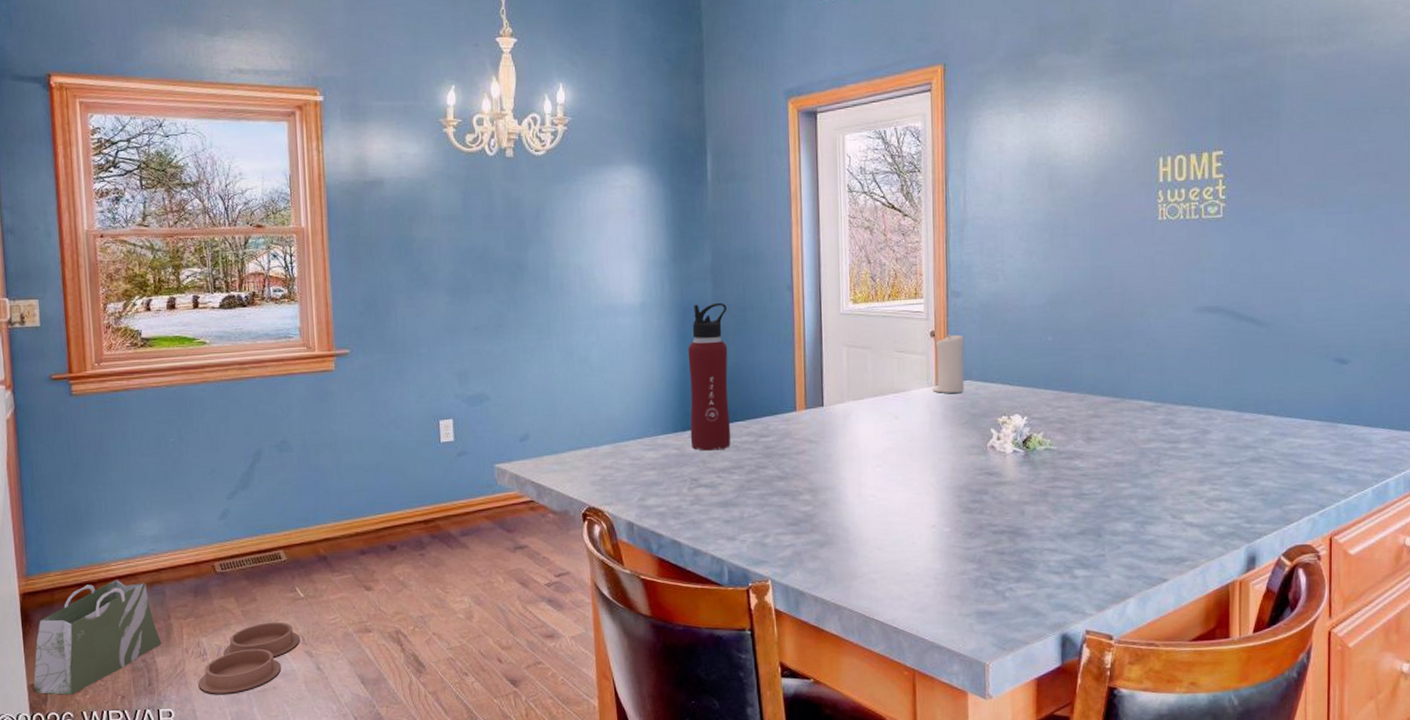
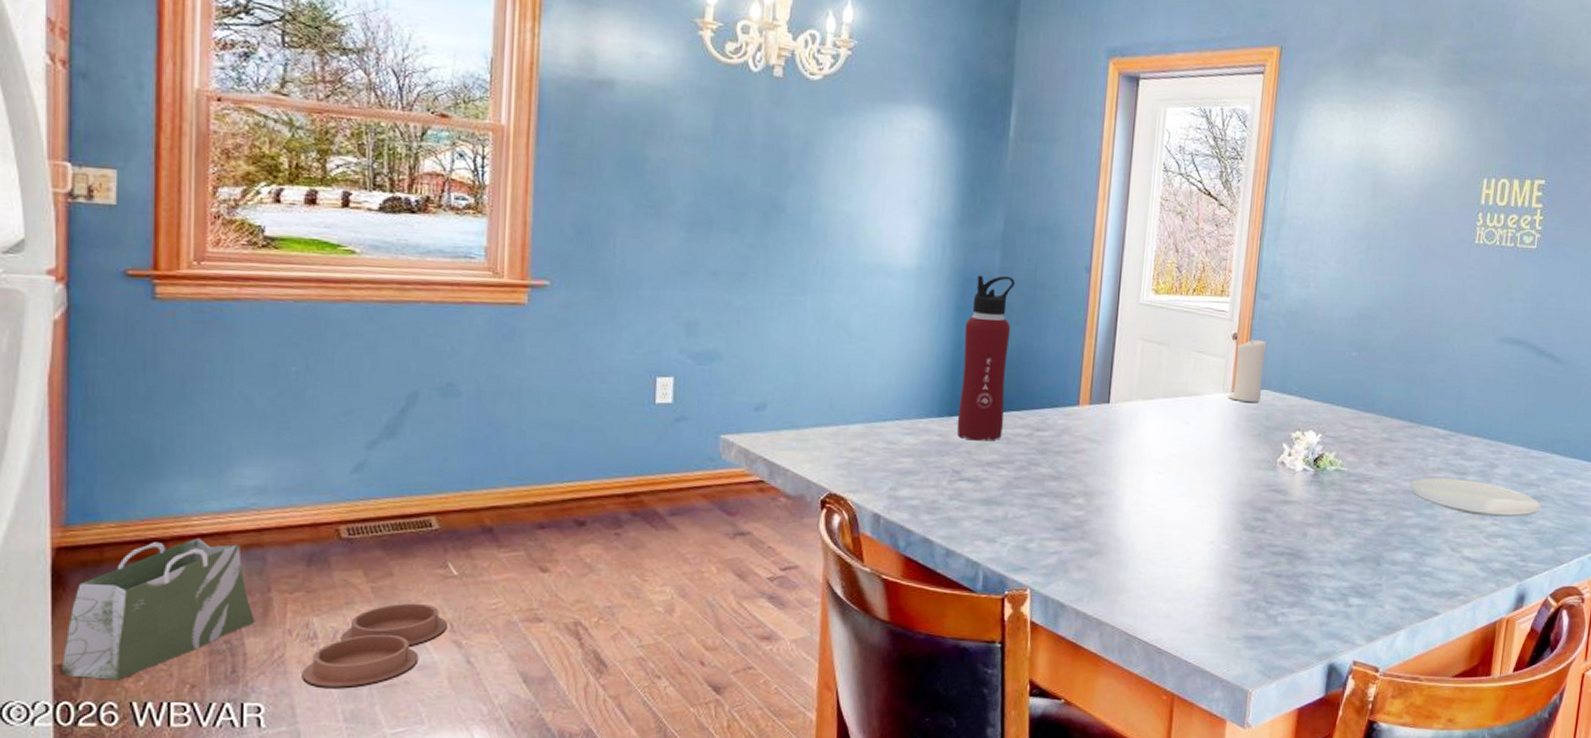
plate: none [1120,447,1261,482] -> present [1408,478,1541,517]

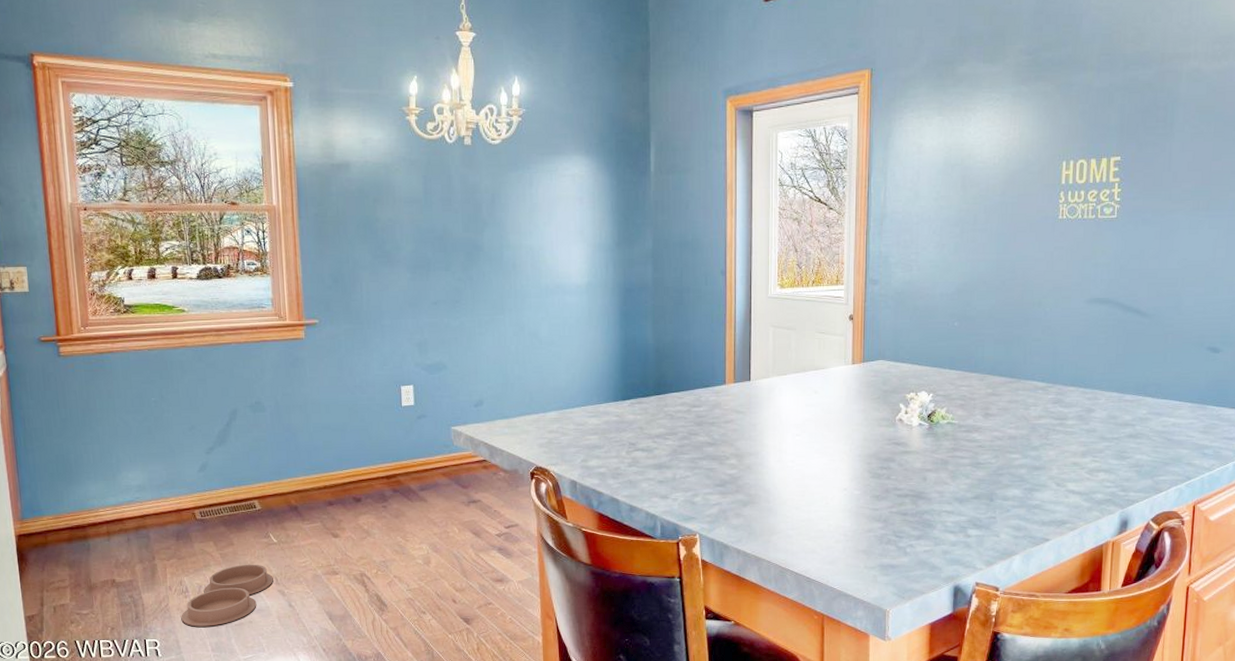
grocery bag: present [60,538,255,680] -> none [30,524,147,626]
water bottle: present [956,275,1016,441] -> none [629,284,667,418]
candle: present [1228,338,1267,403] -> none [849,317,879,372]
plate: present [1408,478,1541,517] -> none [1013,424,1137,454]

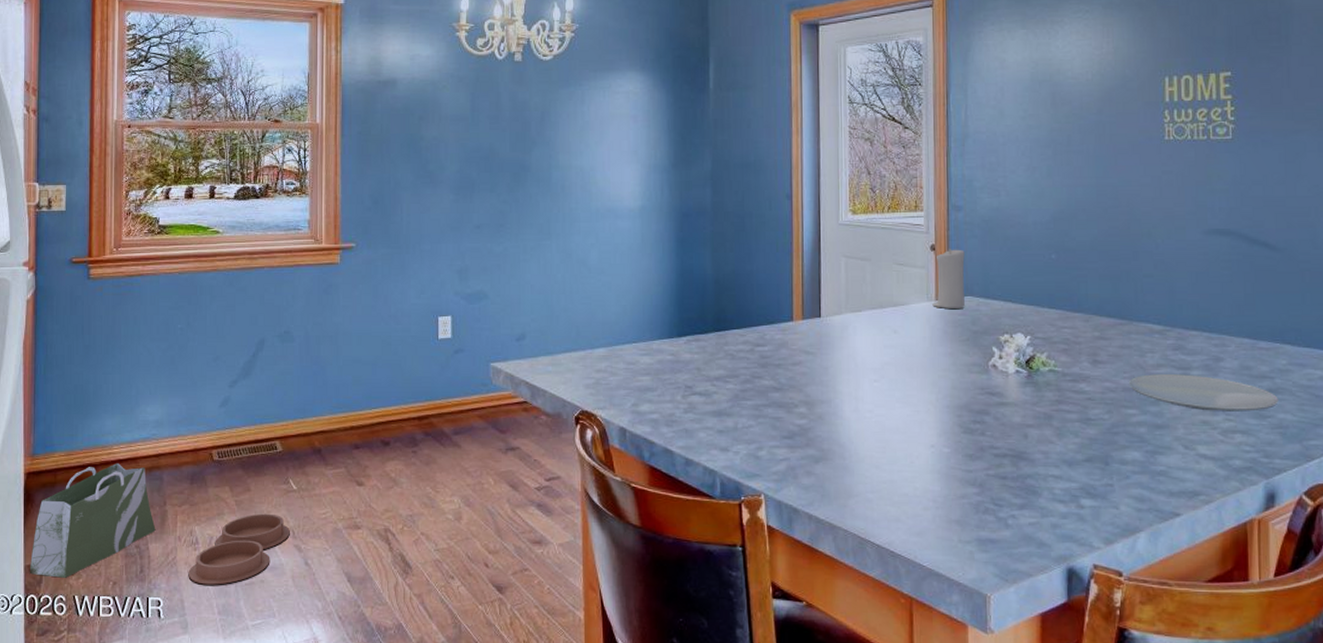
grocery bag: none [30,524,147,626] -> present [29,463,156,578]
candle: none [849,317,879,372] -> present [932,248,966,310]
plate: none [1013,424,1137,454] -> present [1128,374,1279,412]

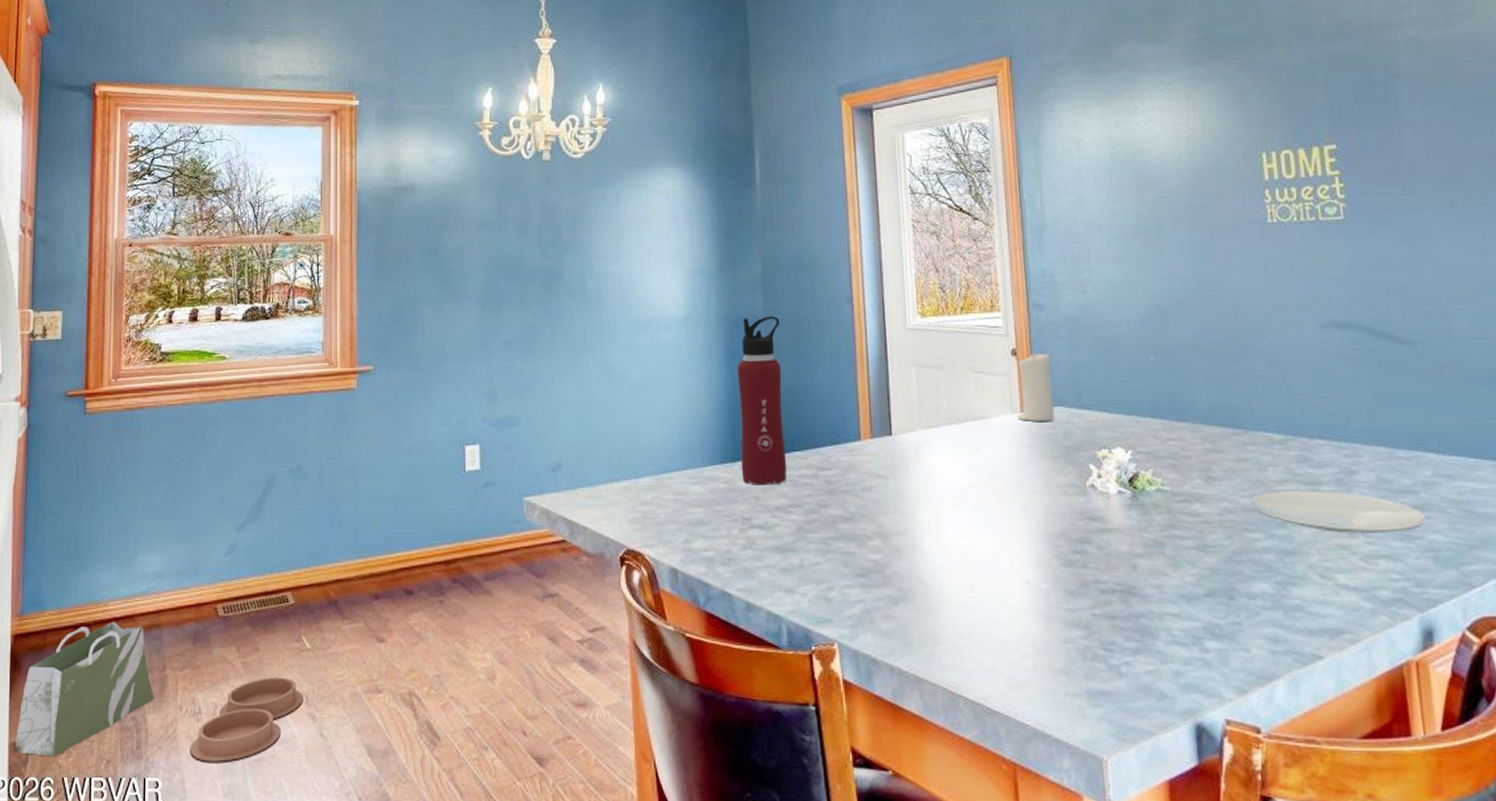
water bottle: none [685,209,727,358] -> present [737,315,787,485]

